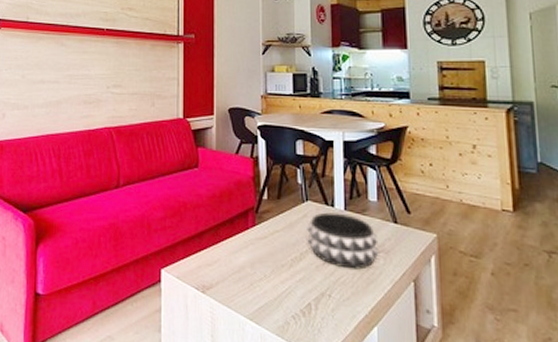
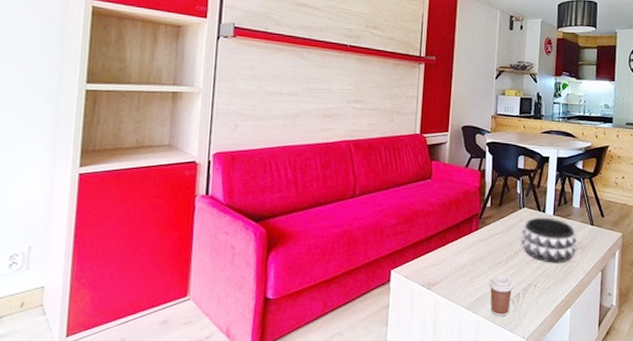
coffee cup: none [272,278,304,331] -> present [488,274,515,316]

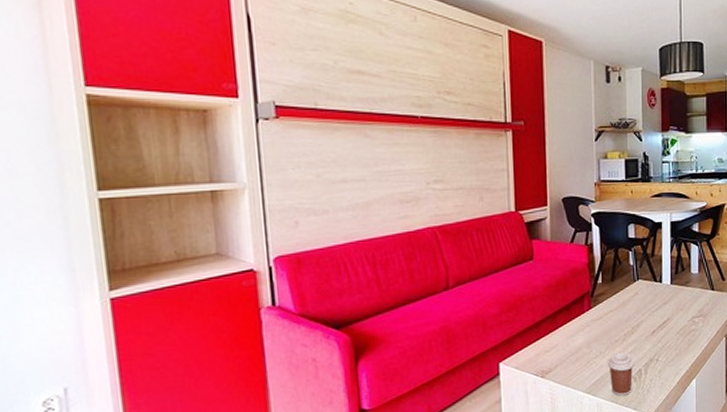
decorative bowl: present [521,217,578,263] -> none [638,287,699,335]

